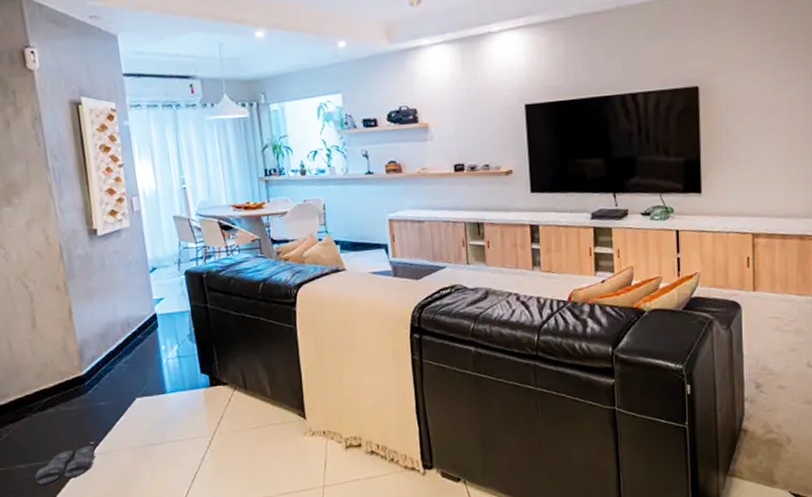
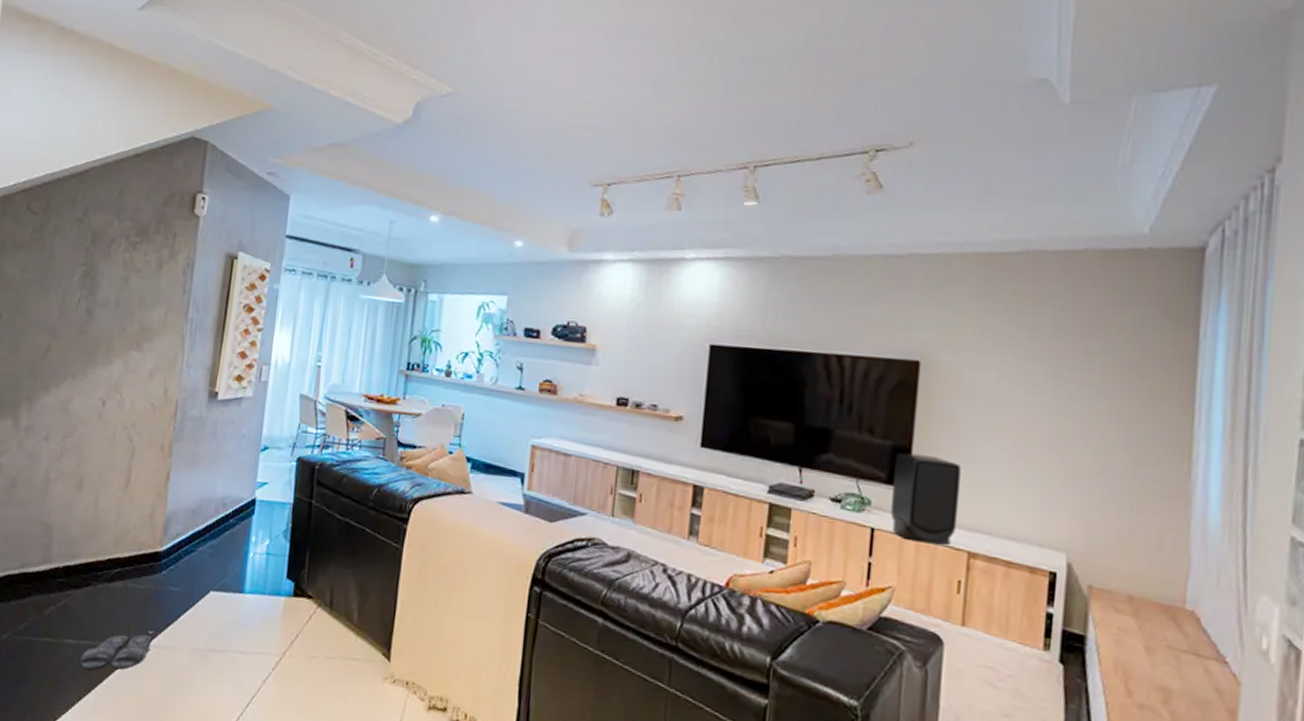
speaker: none [689,162,742,234] -> present [890,452,962,545]

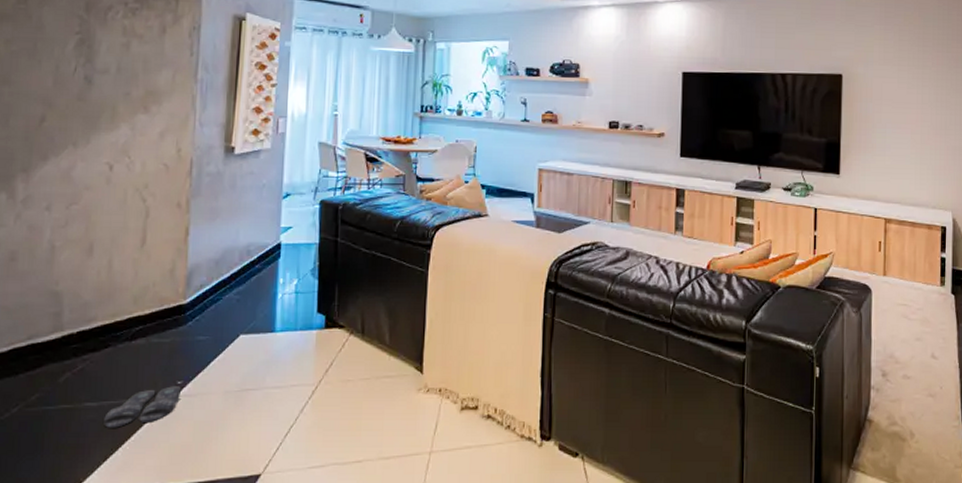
speaker: present [890,452,962,545] -> none [828,146,877,215]

